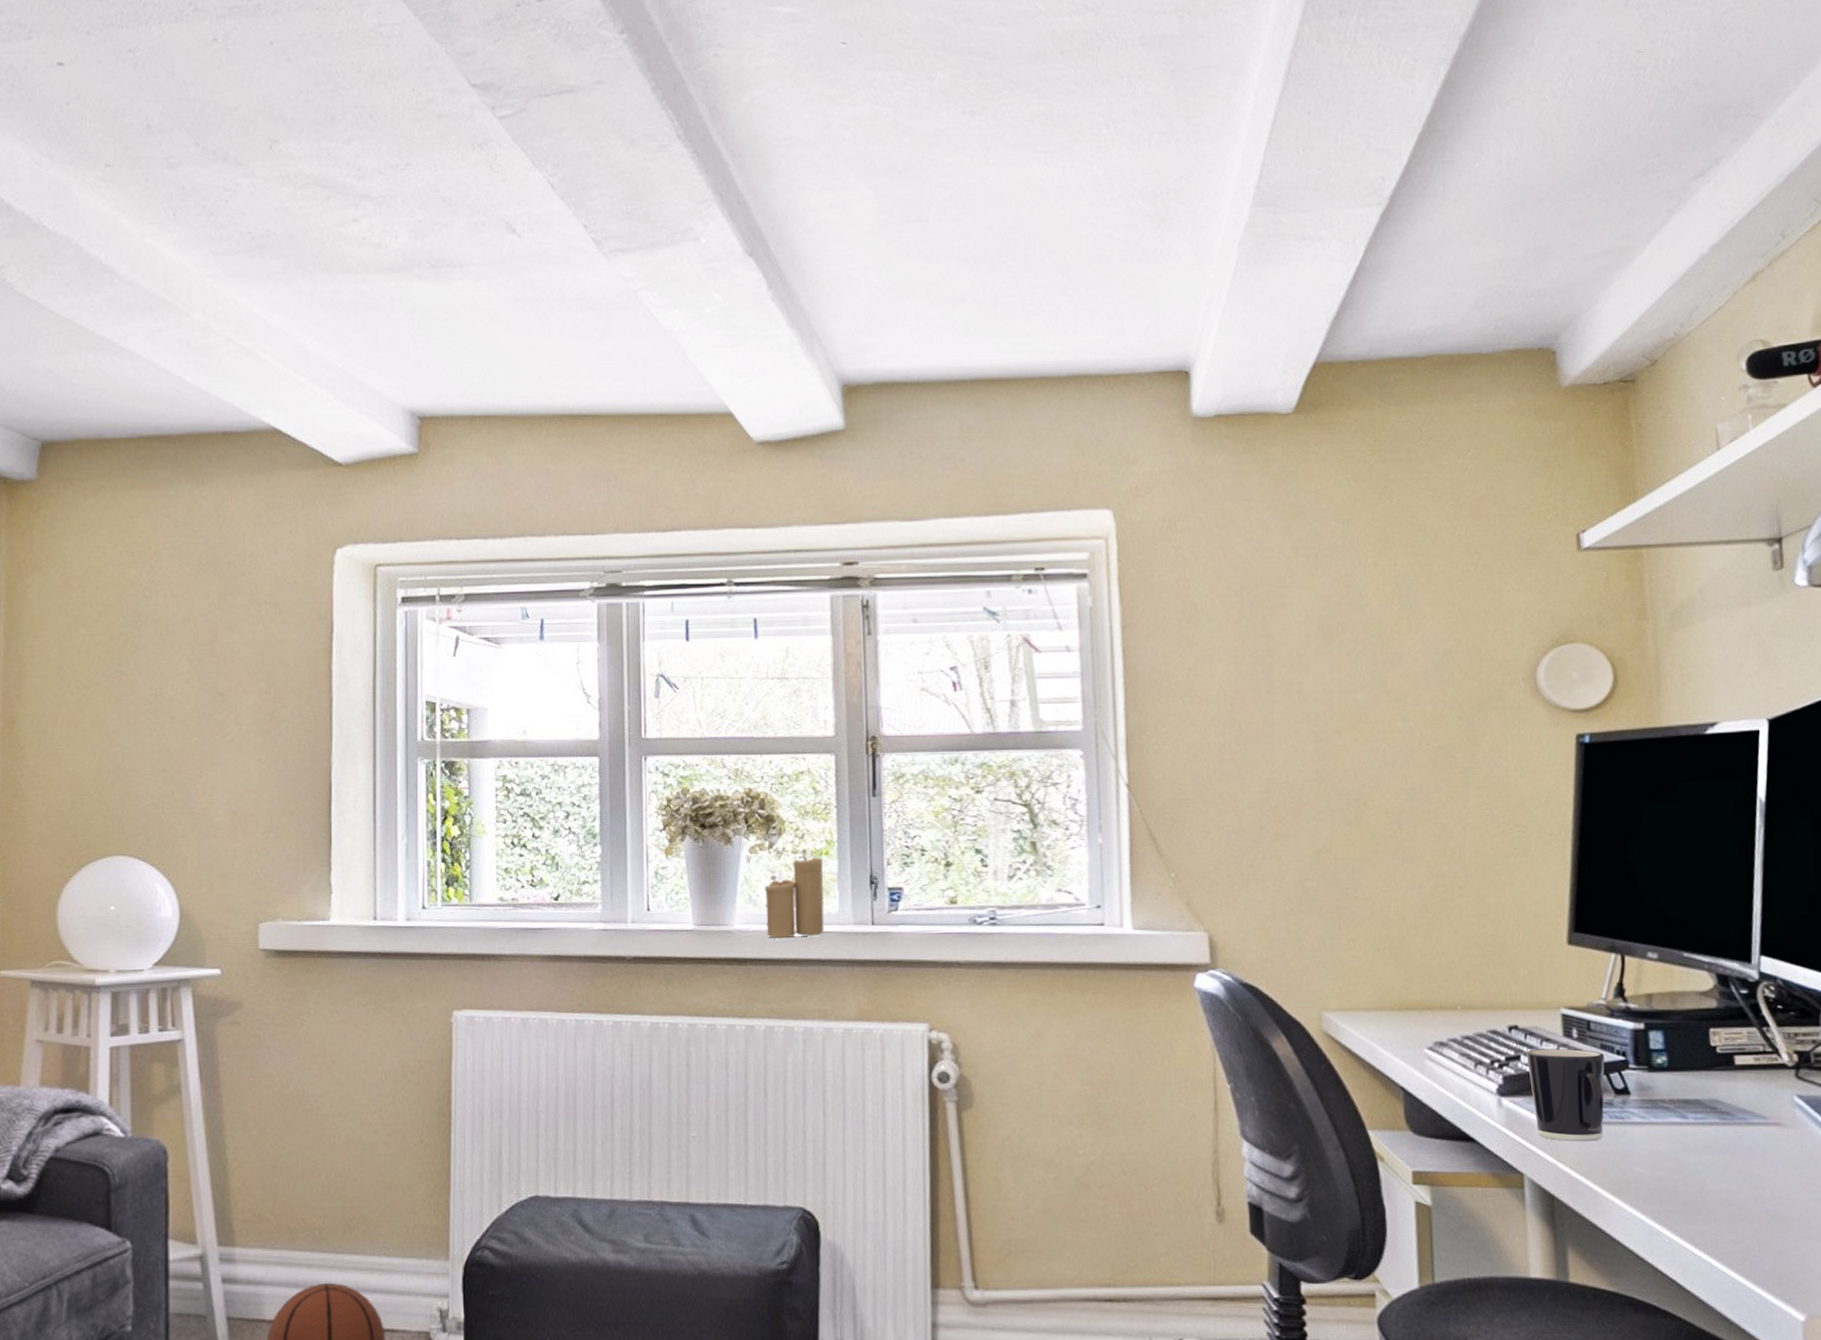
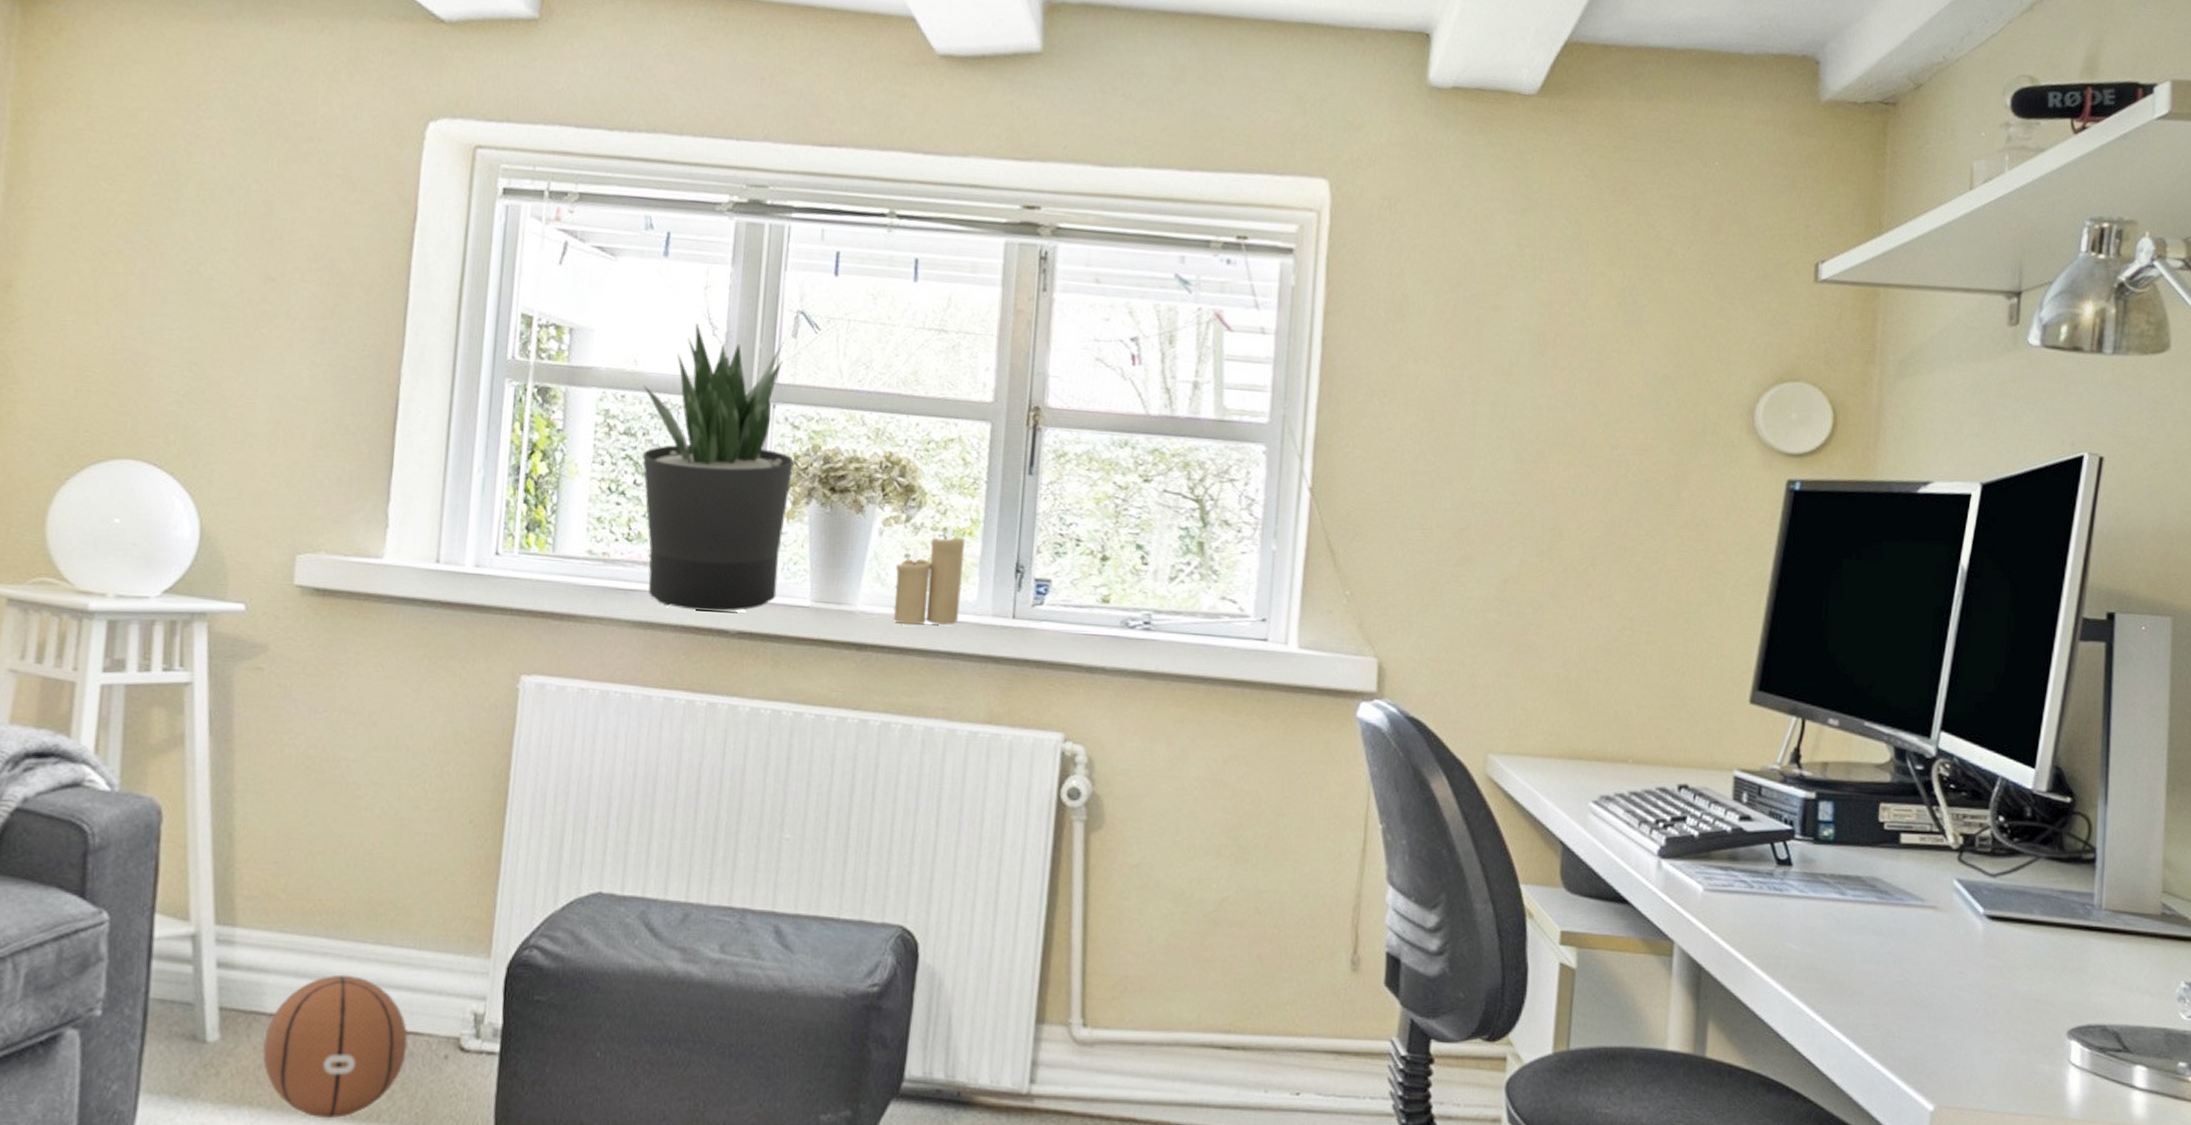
planter: none [533,694,667,942] -> present [643,323,794,612]
mug: present [1527,1048,1605,1142] -> none [1693,811,1771,912]

